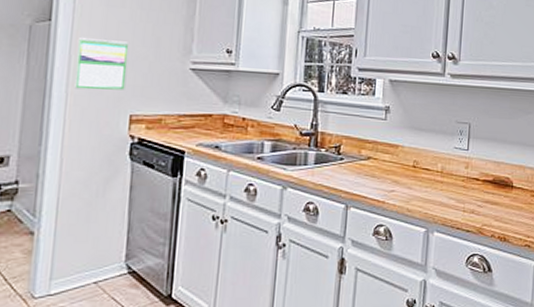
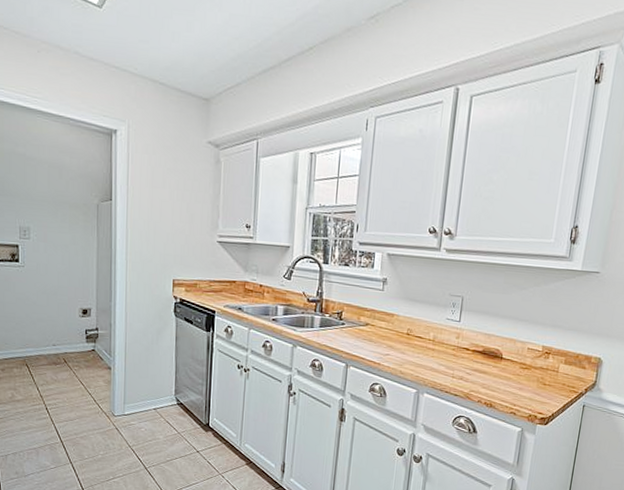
calendar: present [74,37,129,90] -> none [132,214,170,259]

